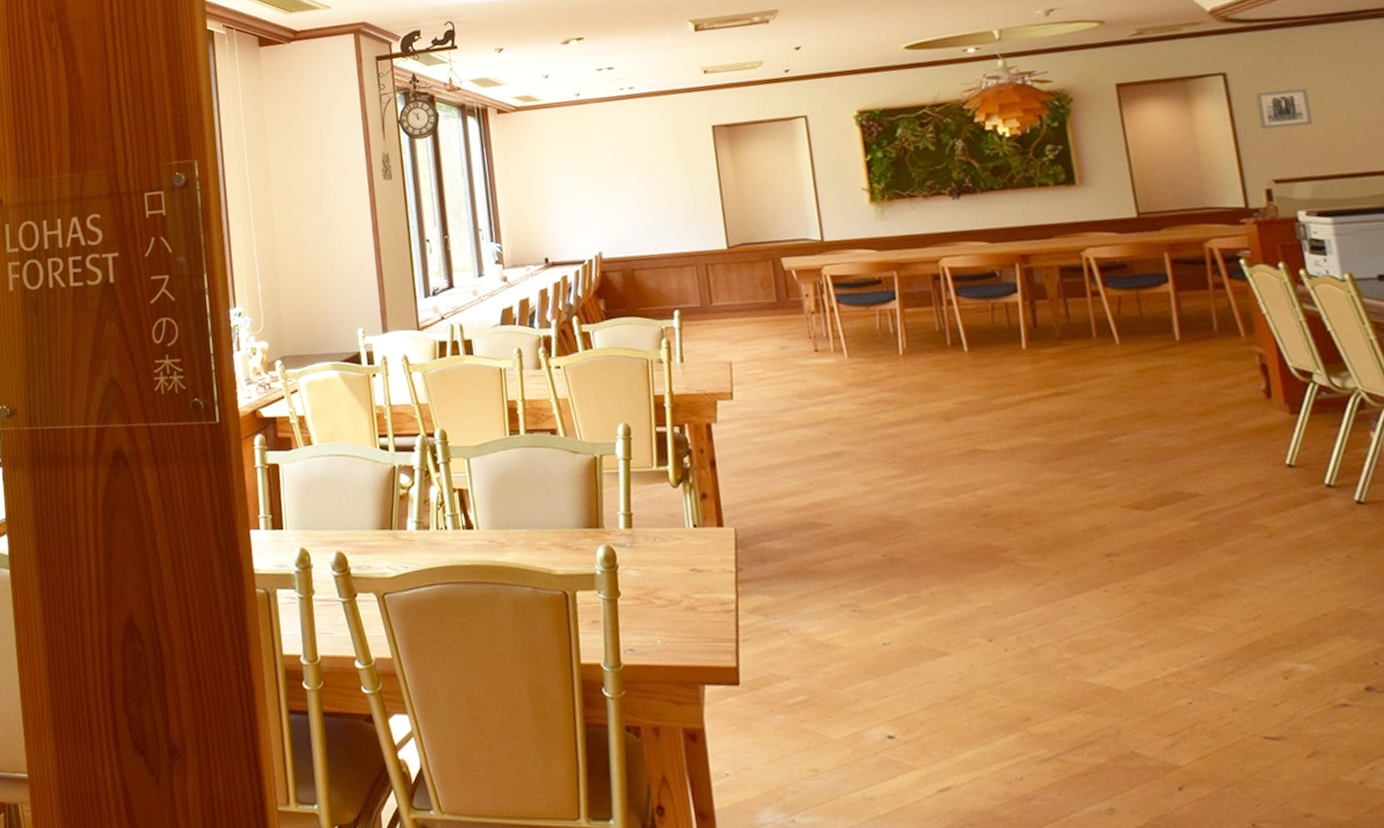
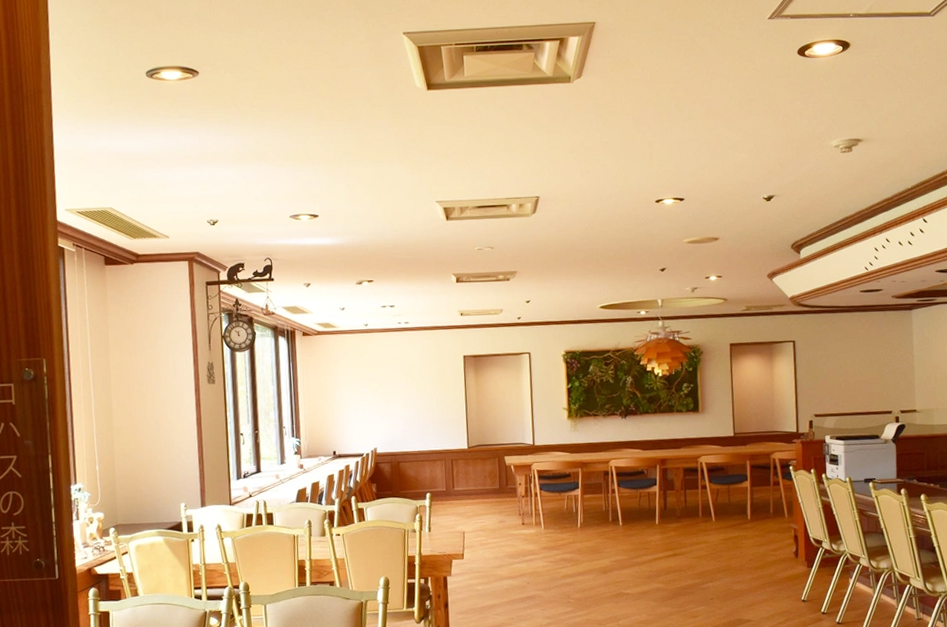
wall art: present [1255,88,1314,130] -> none [810,354,840,381]

